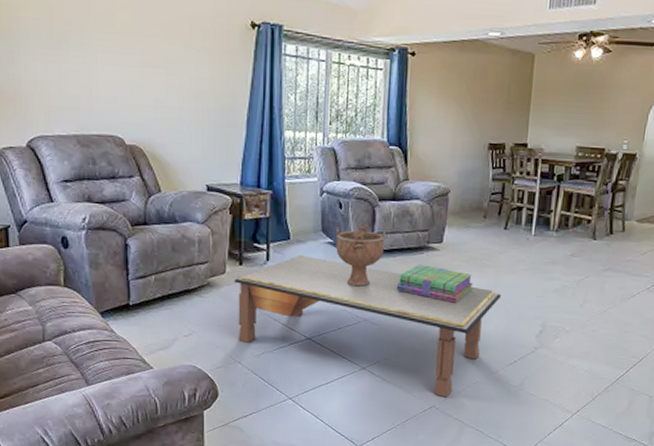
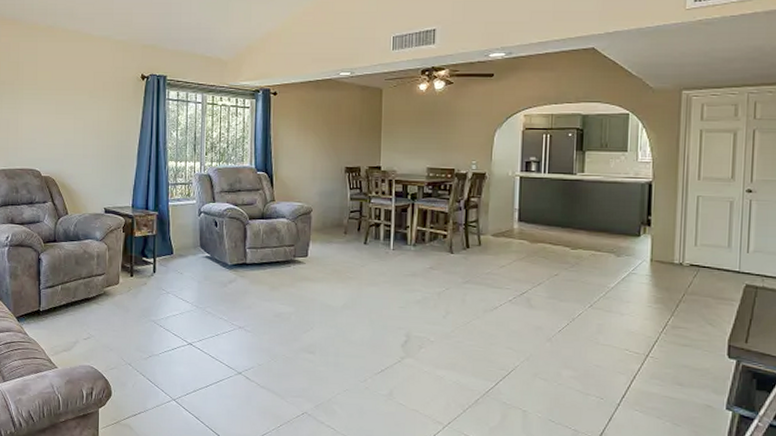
coffee table: present [234,255,502,398] -> none [126,268,366,405]
decorative bowl: present [336,224,387,287] -> none [213,240,257,297]
stack of books: present [396,264,473,304] -> none [267,276,337,314]

